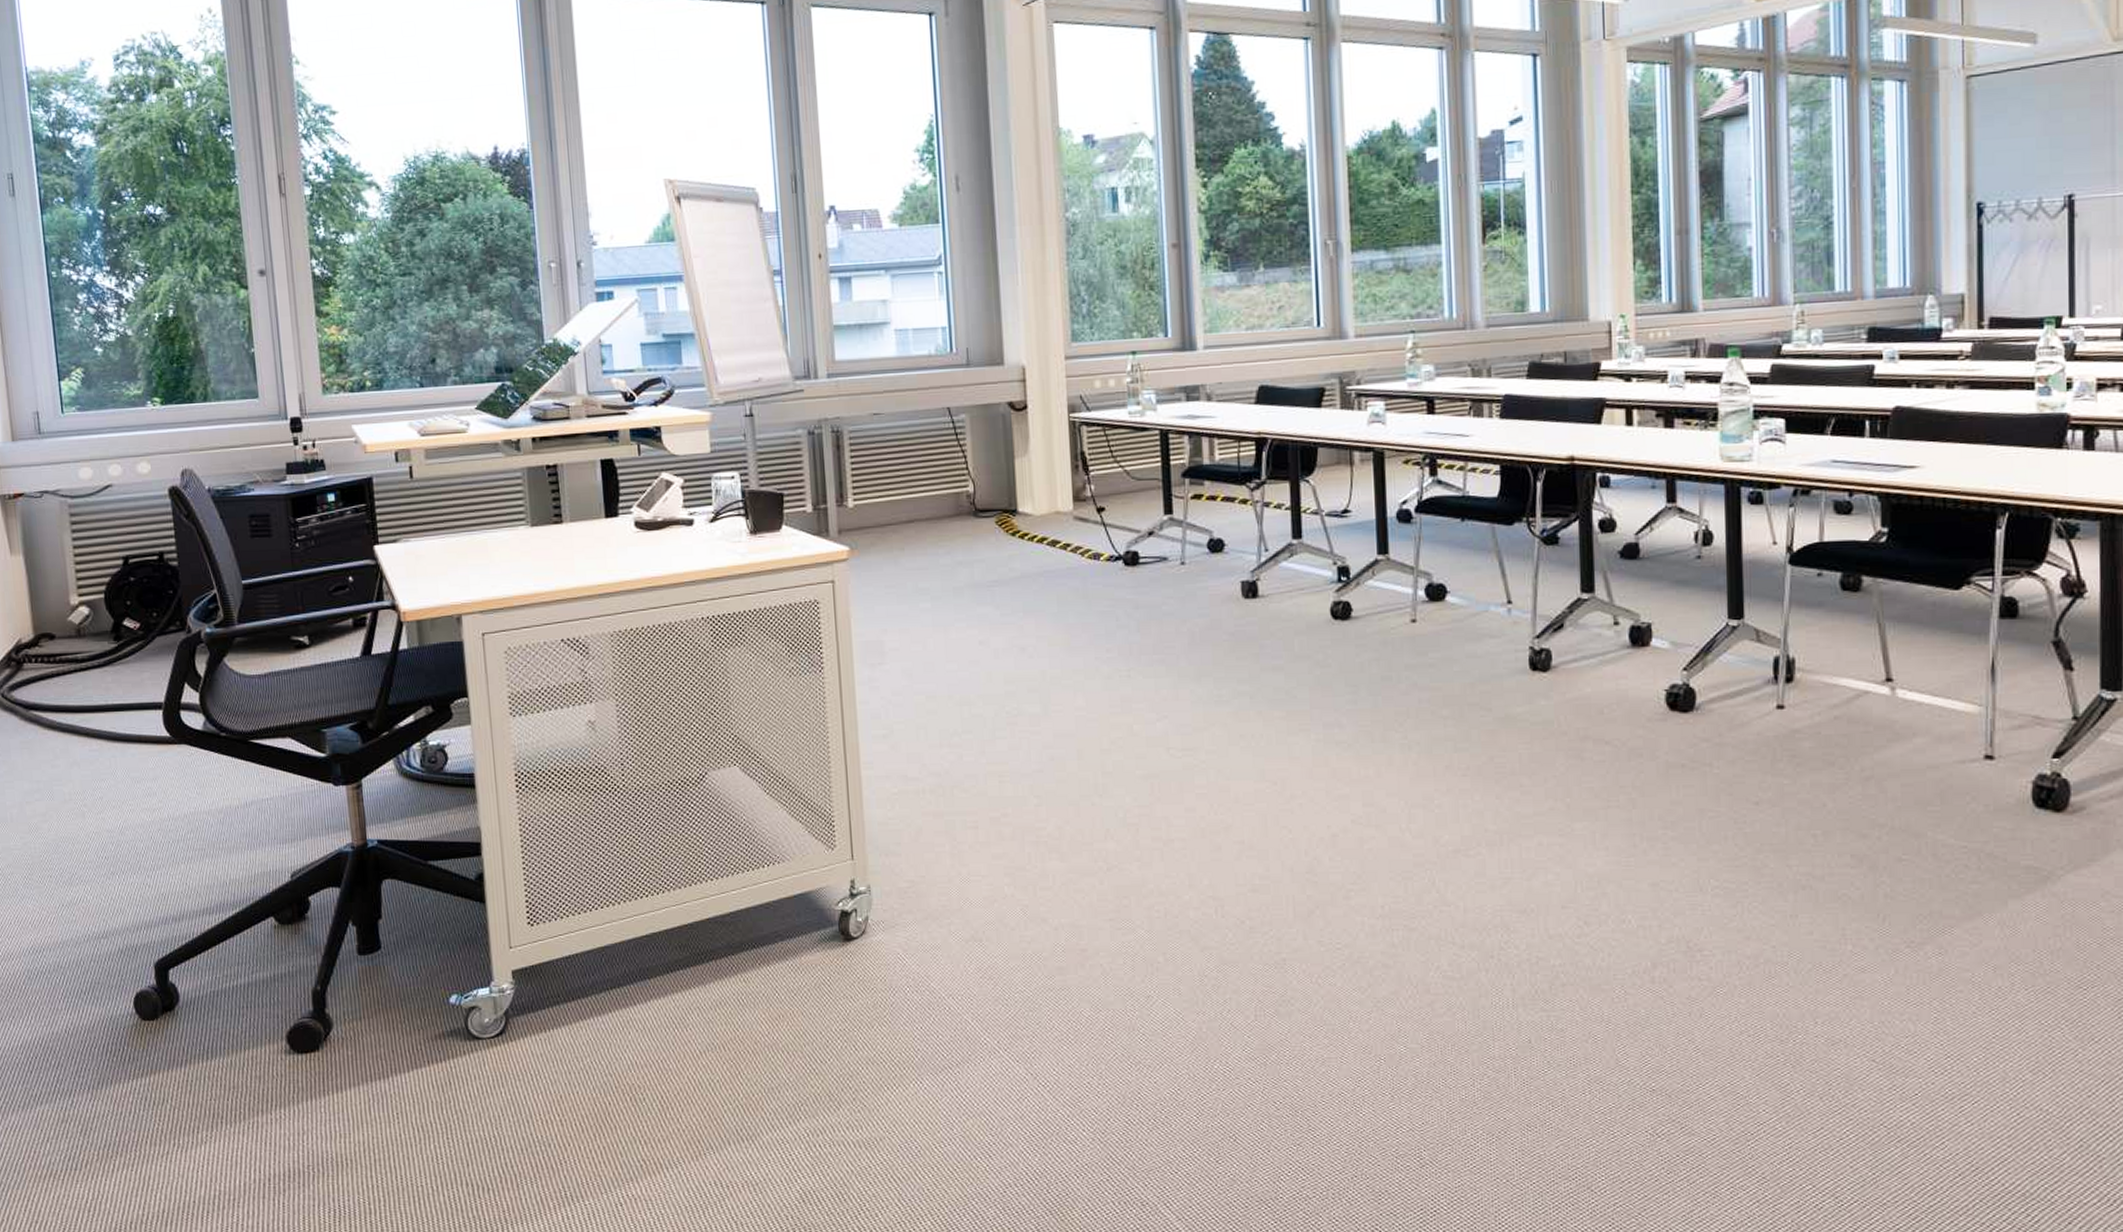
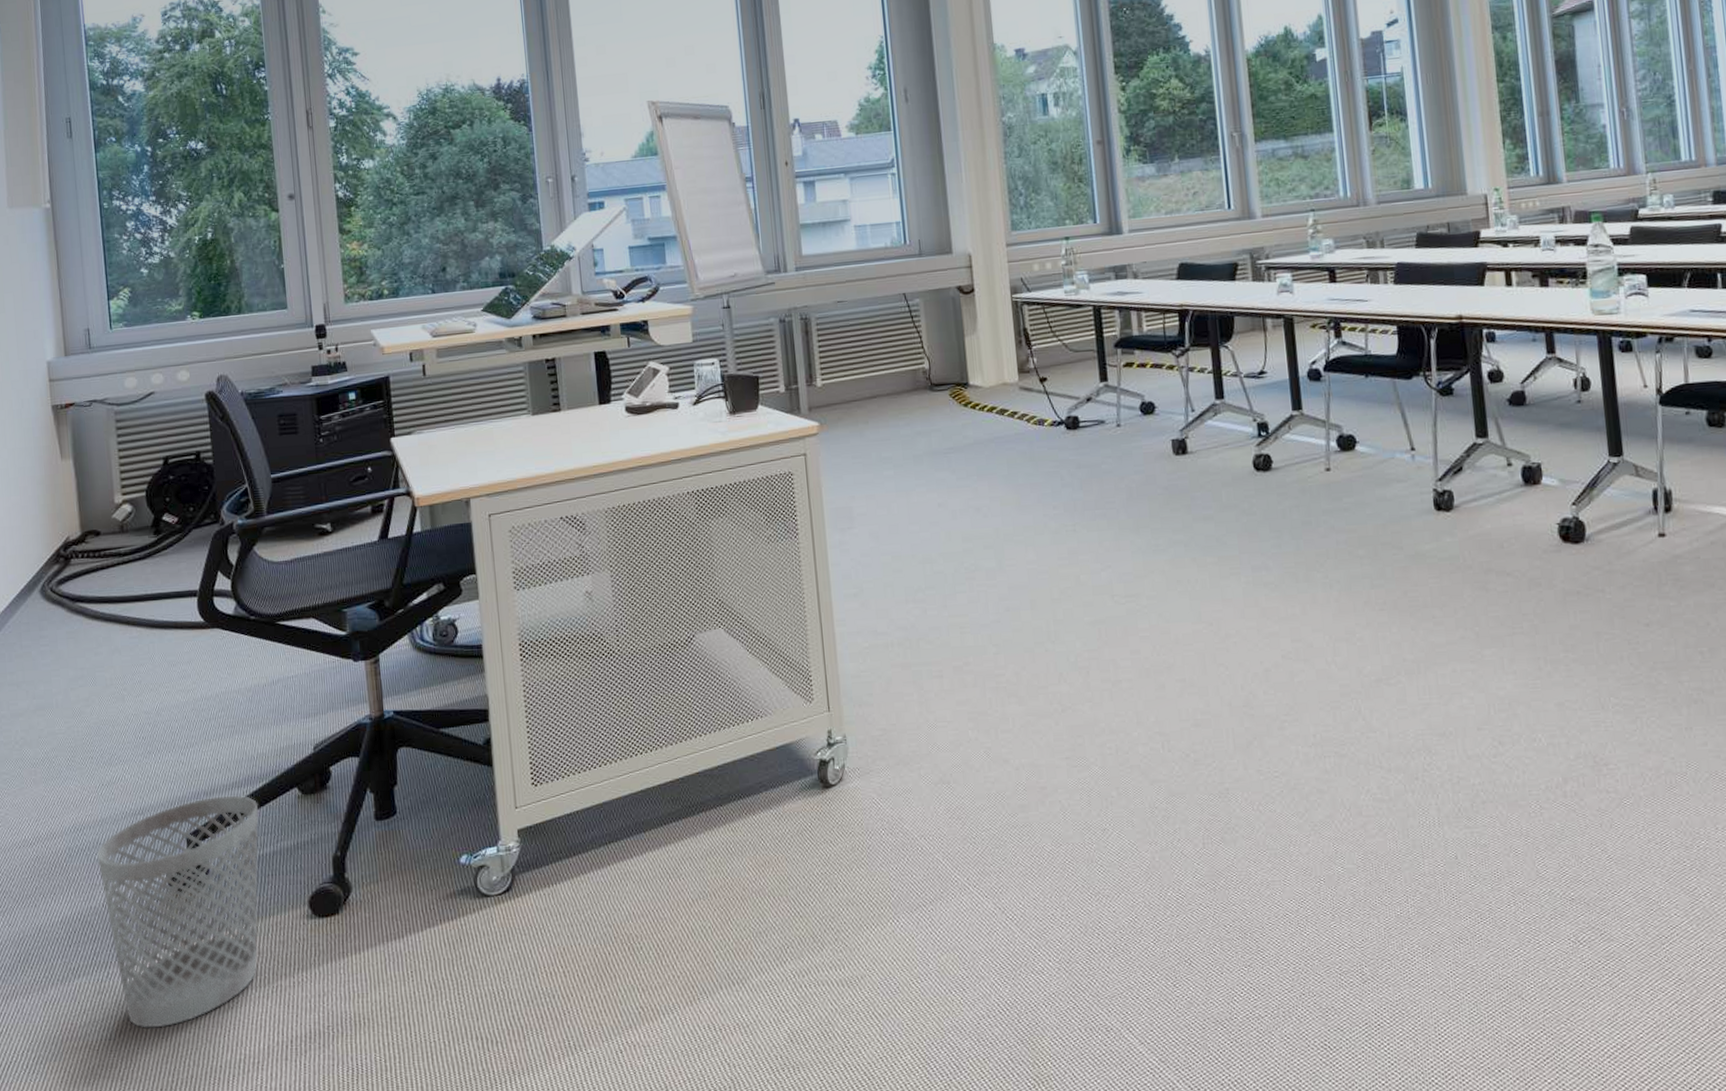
wastebasket: none [59,922,233,1160] -> present [97,795,259,1028]

